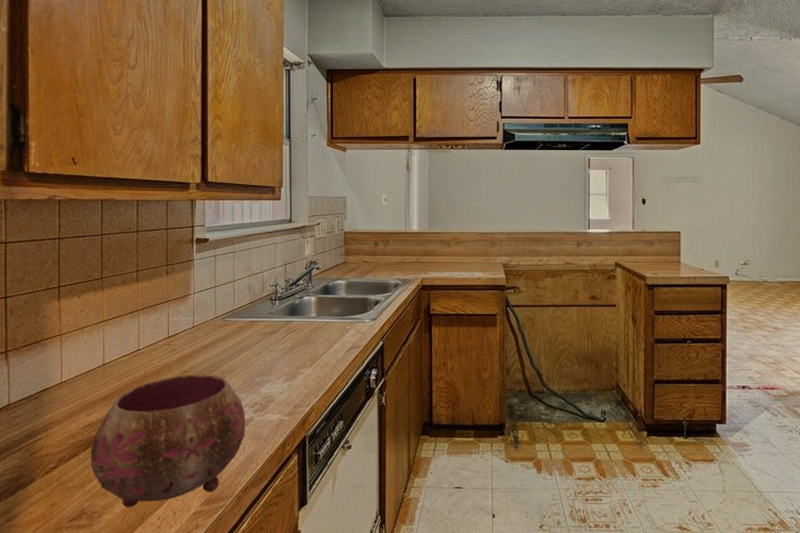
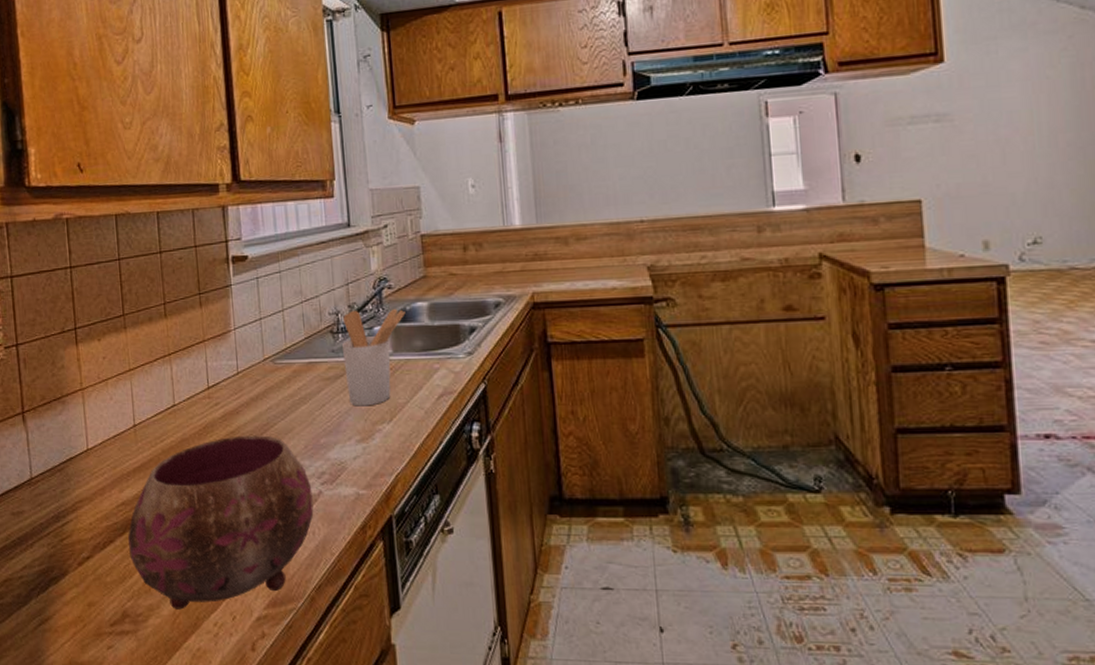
utensil holder: none [277,283,328,355] -> present [341,308,406,406]

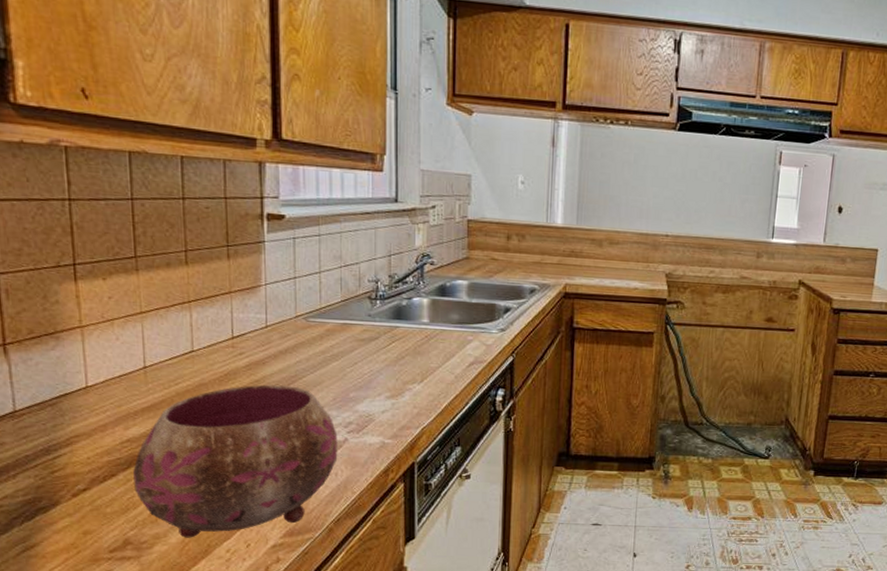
utensil holder: present [341,308,406,406] -> none [379,280,445,368]

